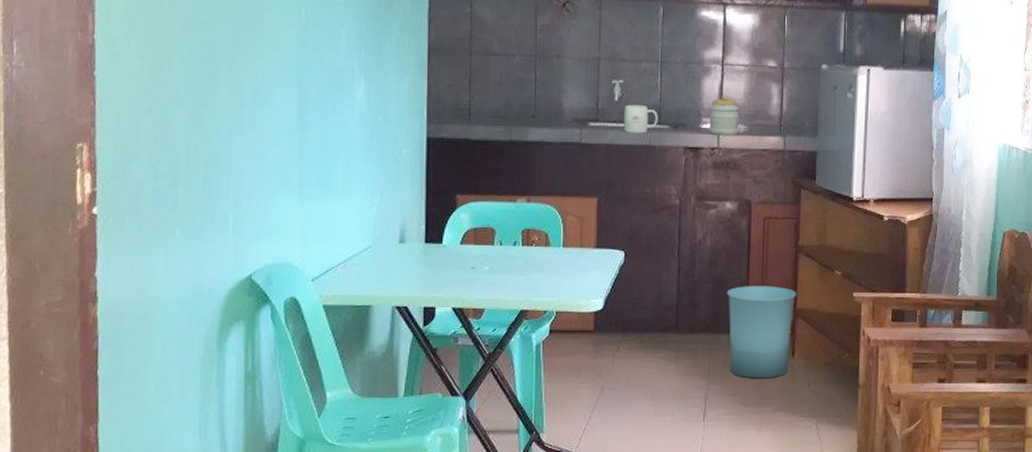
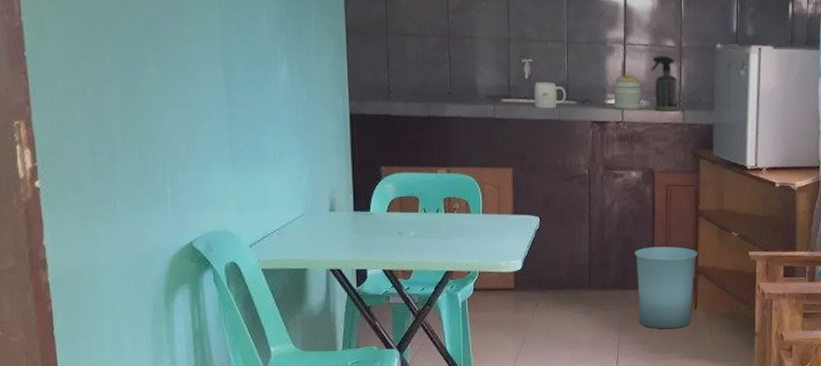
spray bottle: none [750,77,779,138] -> present [651,56,678,113]

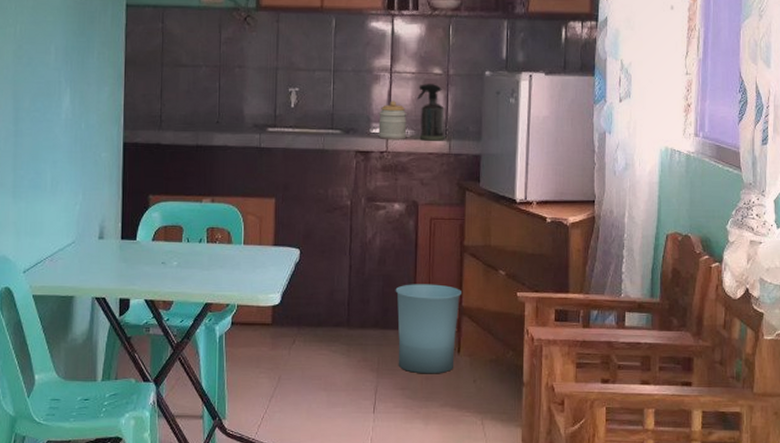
mug: present [533,81,566,109] -> none [298,110,331,138]

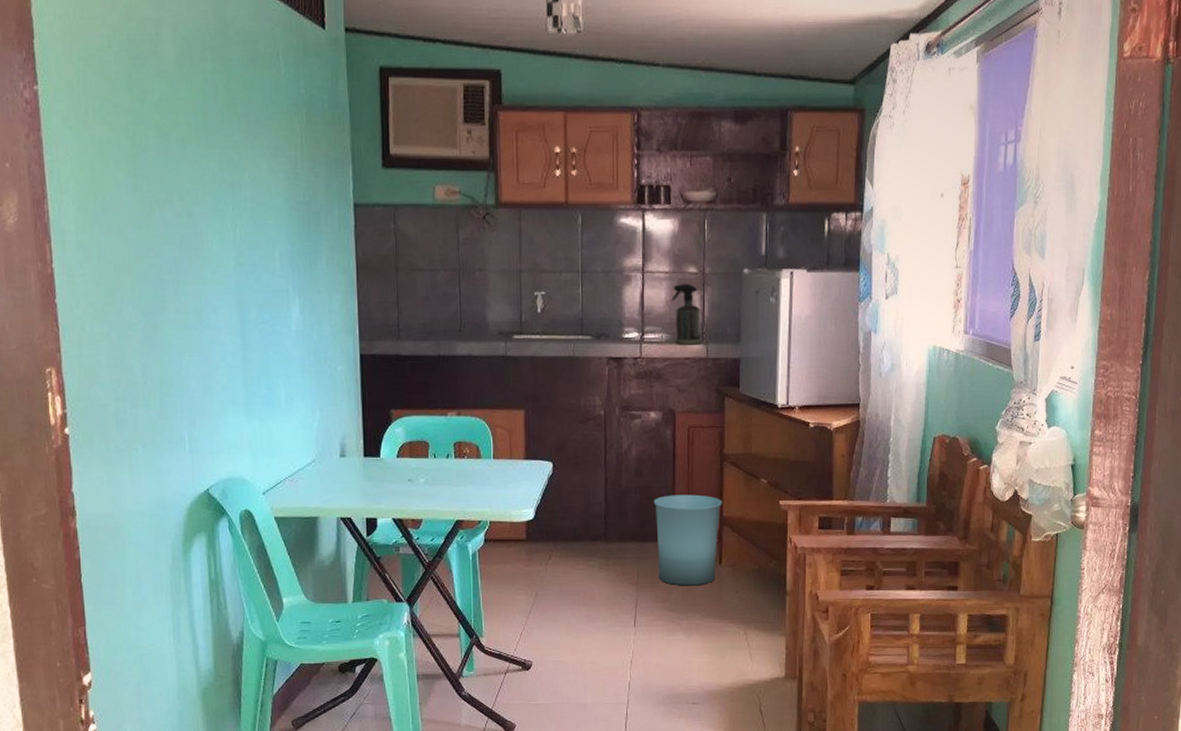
jar: present [378,101,407,141] -> none [631,303,662,346]

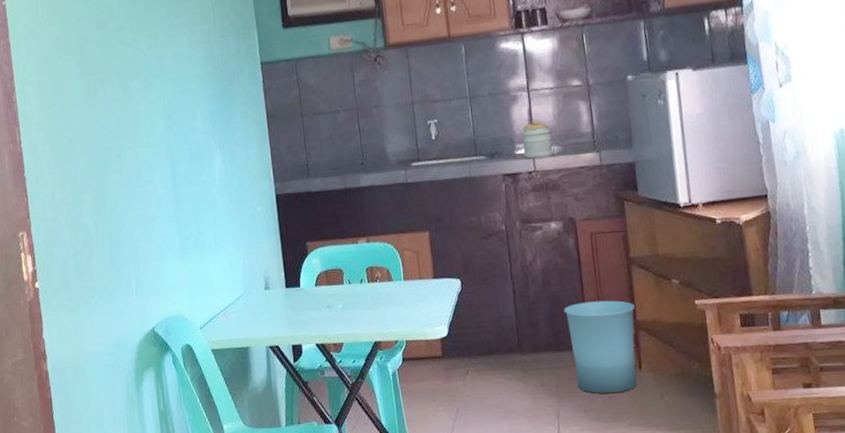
jar: none [631,303,662,346] -> present [521,119,554,160]
spray bottle: present [672,284,701,346] -> none [559,96,594,156]

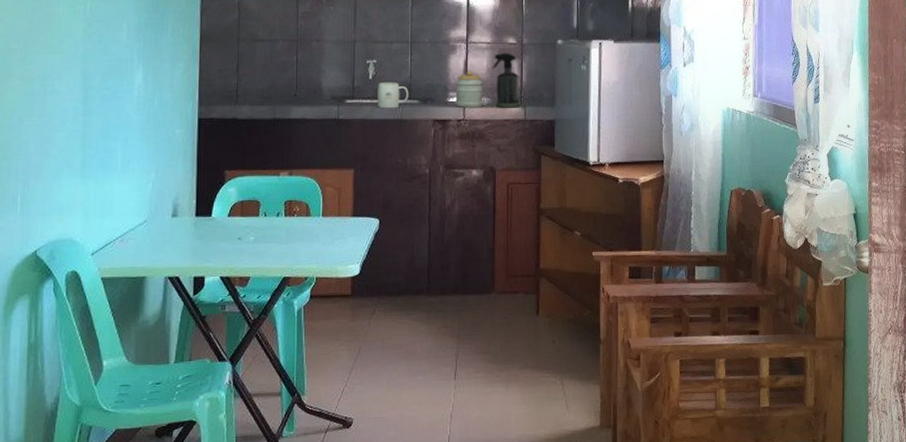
mug: none [441,139,475,168] -> present [377,82,409,109]
spray bottle: none [559,96,594,156] -> present [493,53,519,109]
waste bin: present [563,300,638,394] -> none [474,247,539,337]

